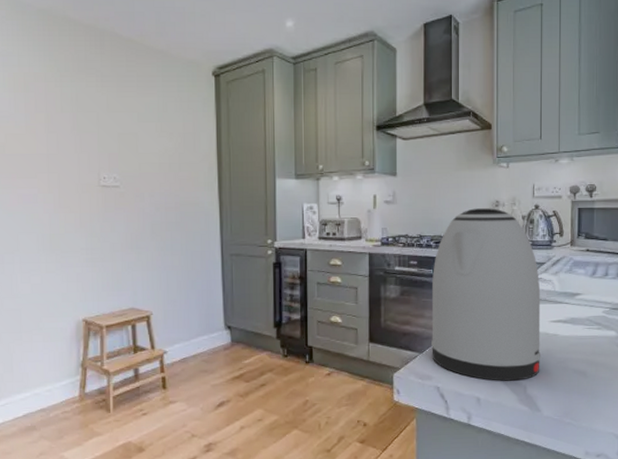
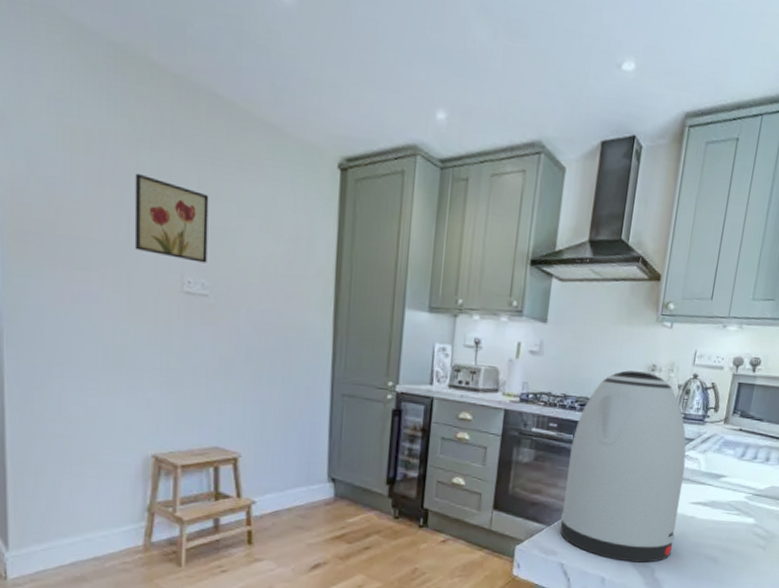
wall art: none [60,100,117,162] -> present [134,173,209,263]

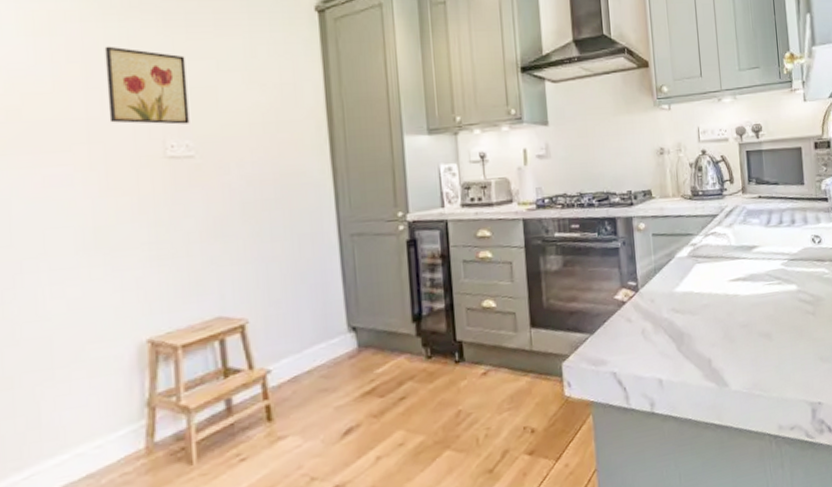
kettle: present [559,370,686,563] -> none [597,156,724,357]

